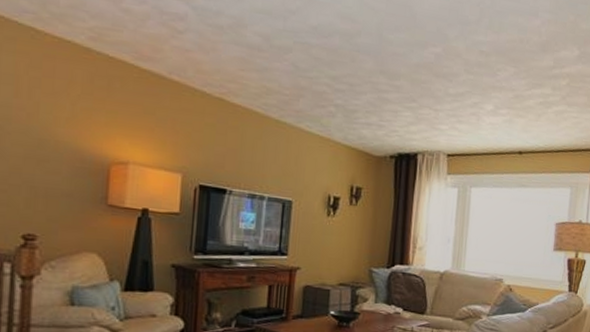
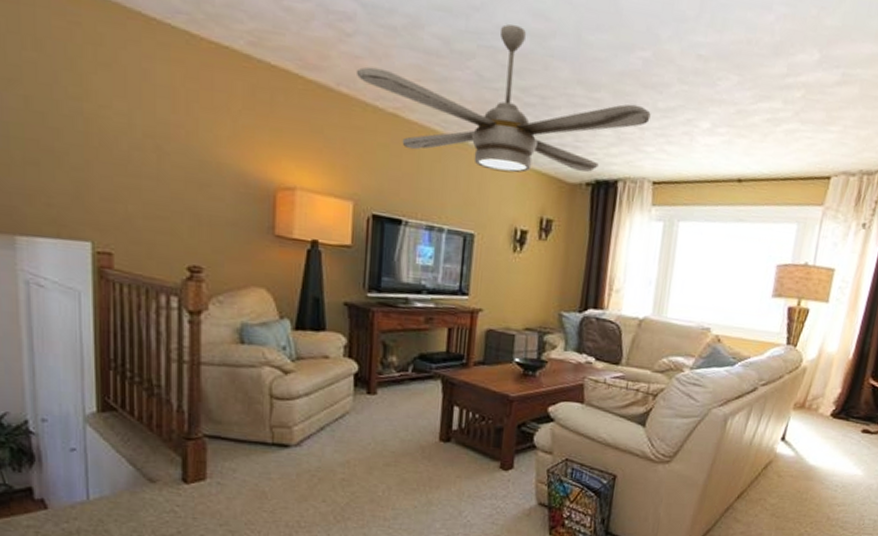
ceiling fan: none [186,24,443,148] -> present [356,24,651,173]

